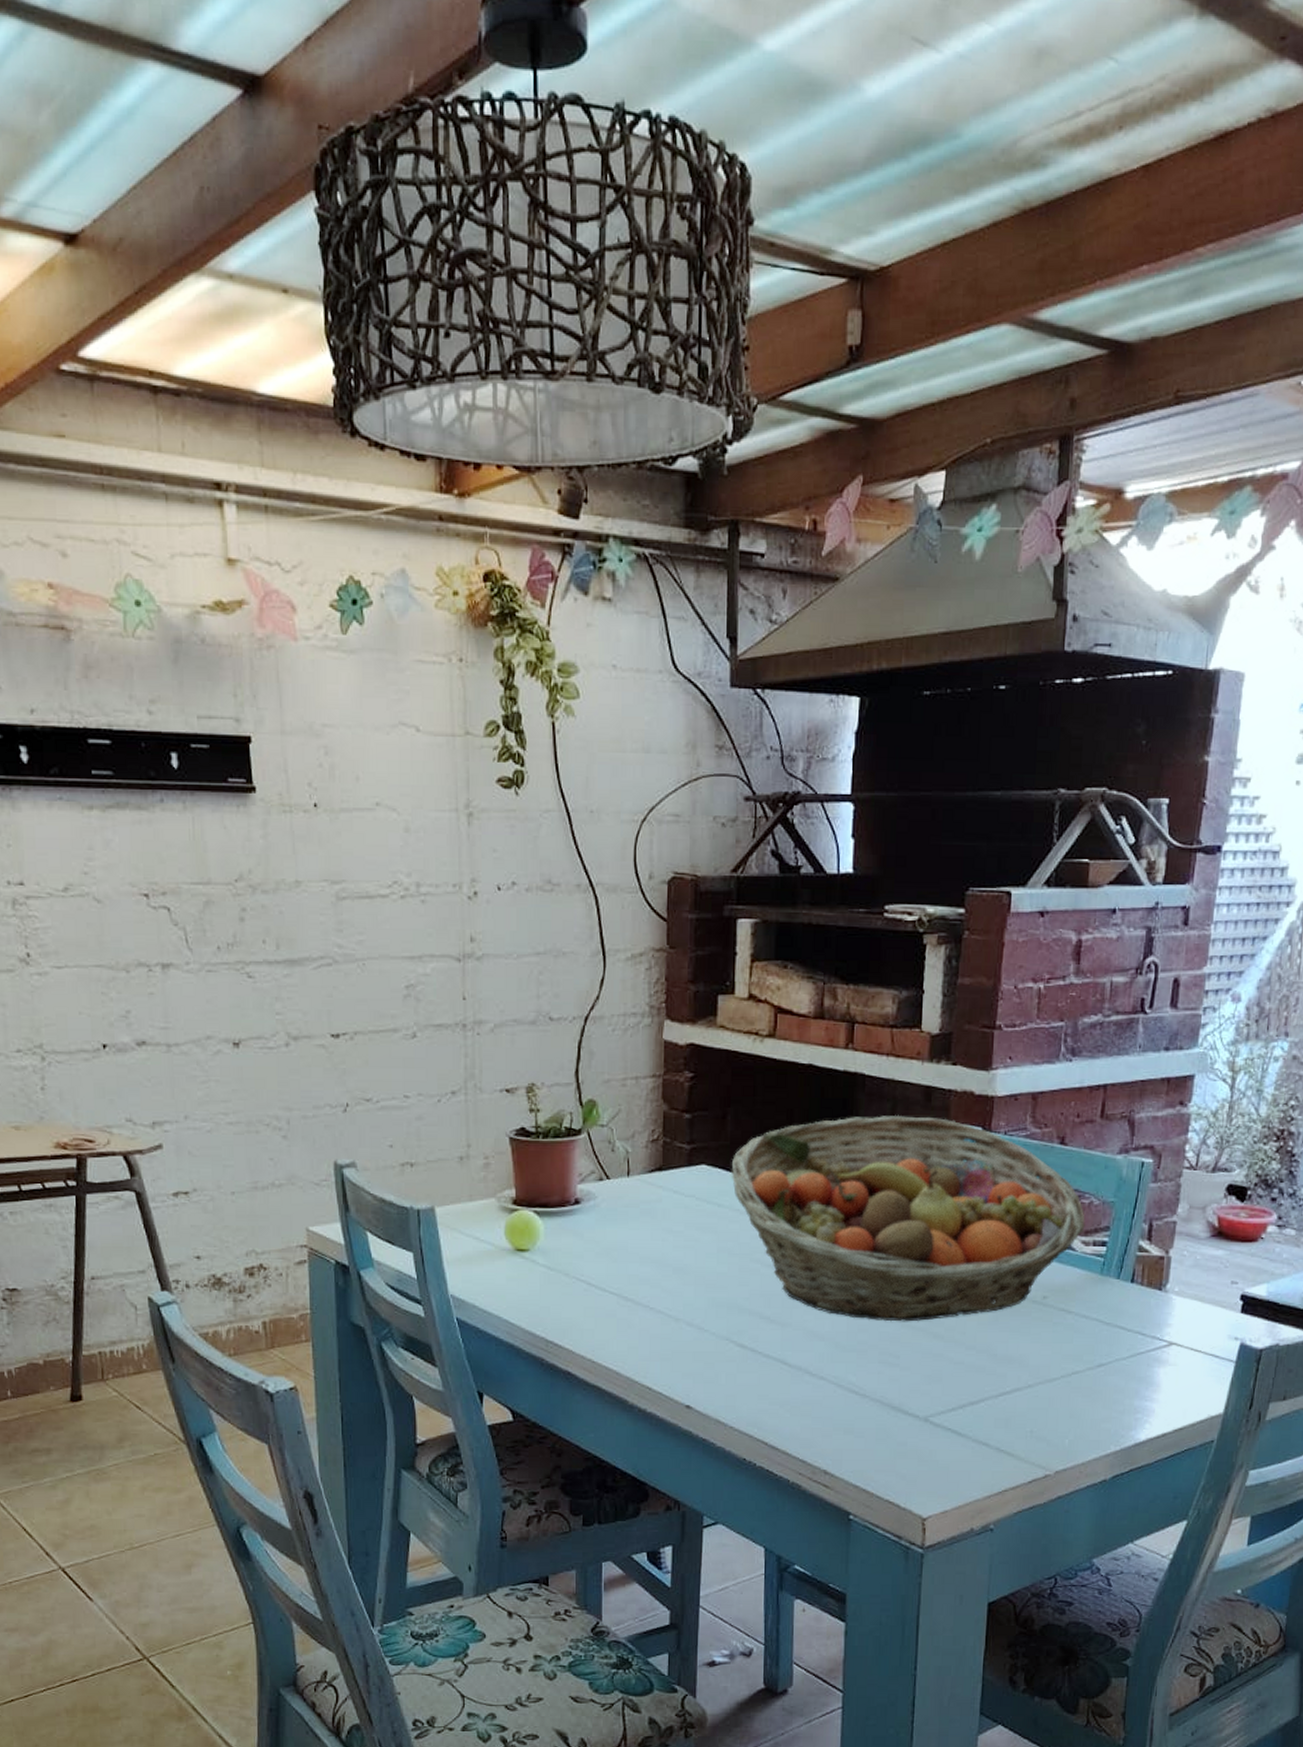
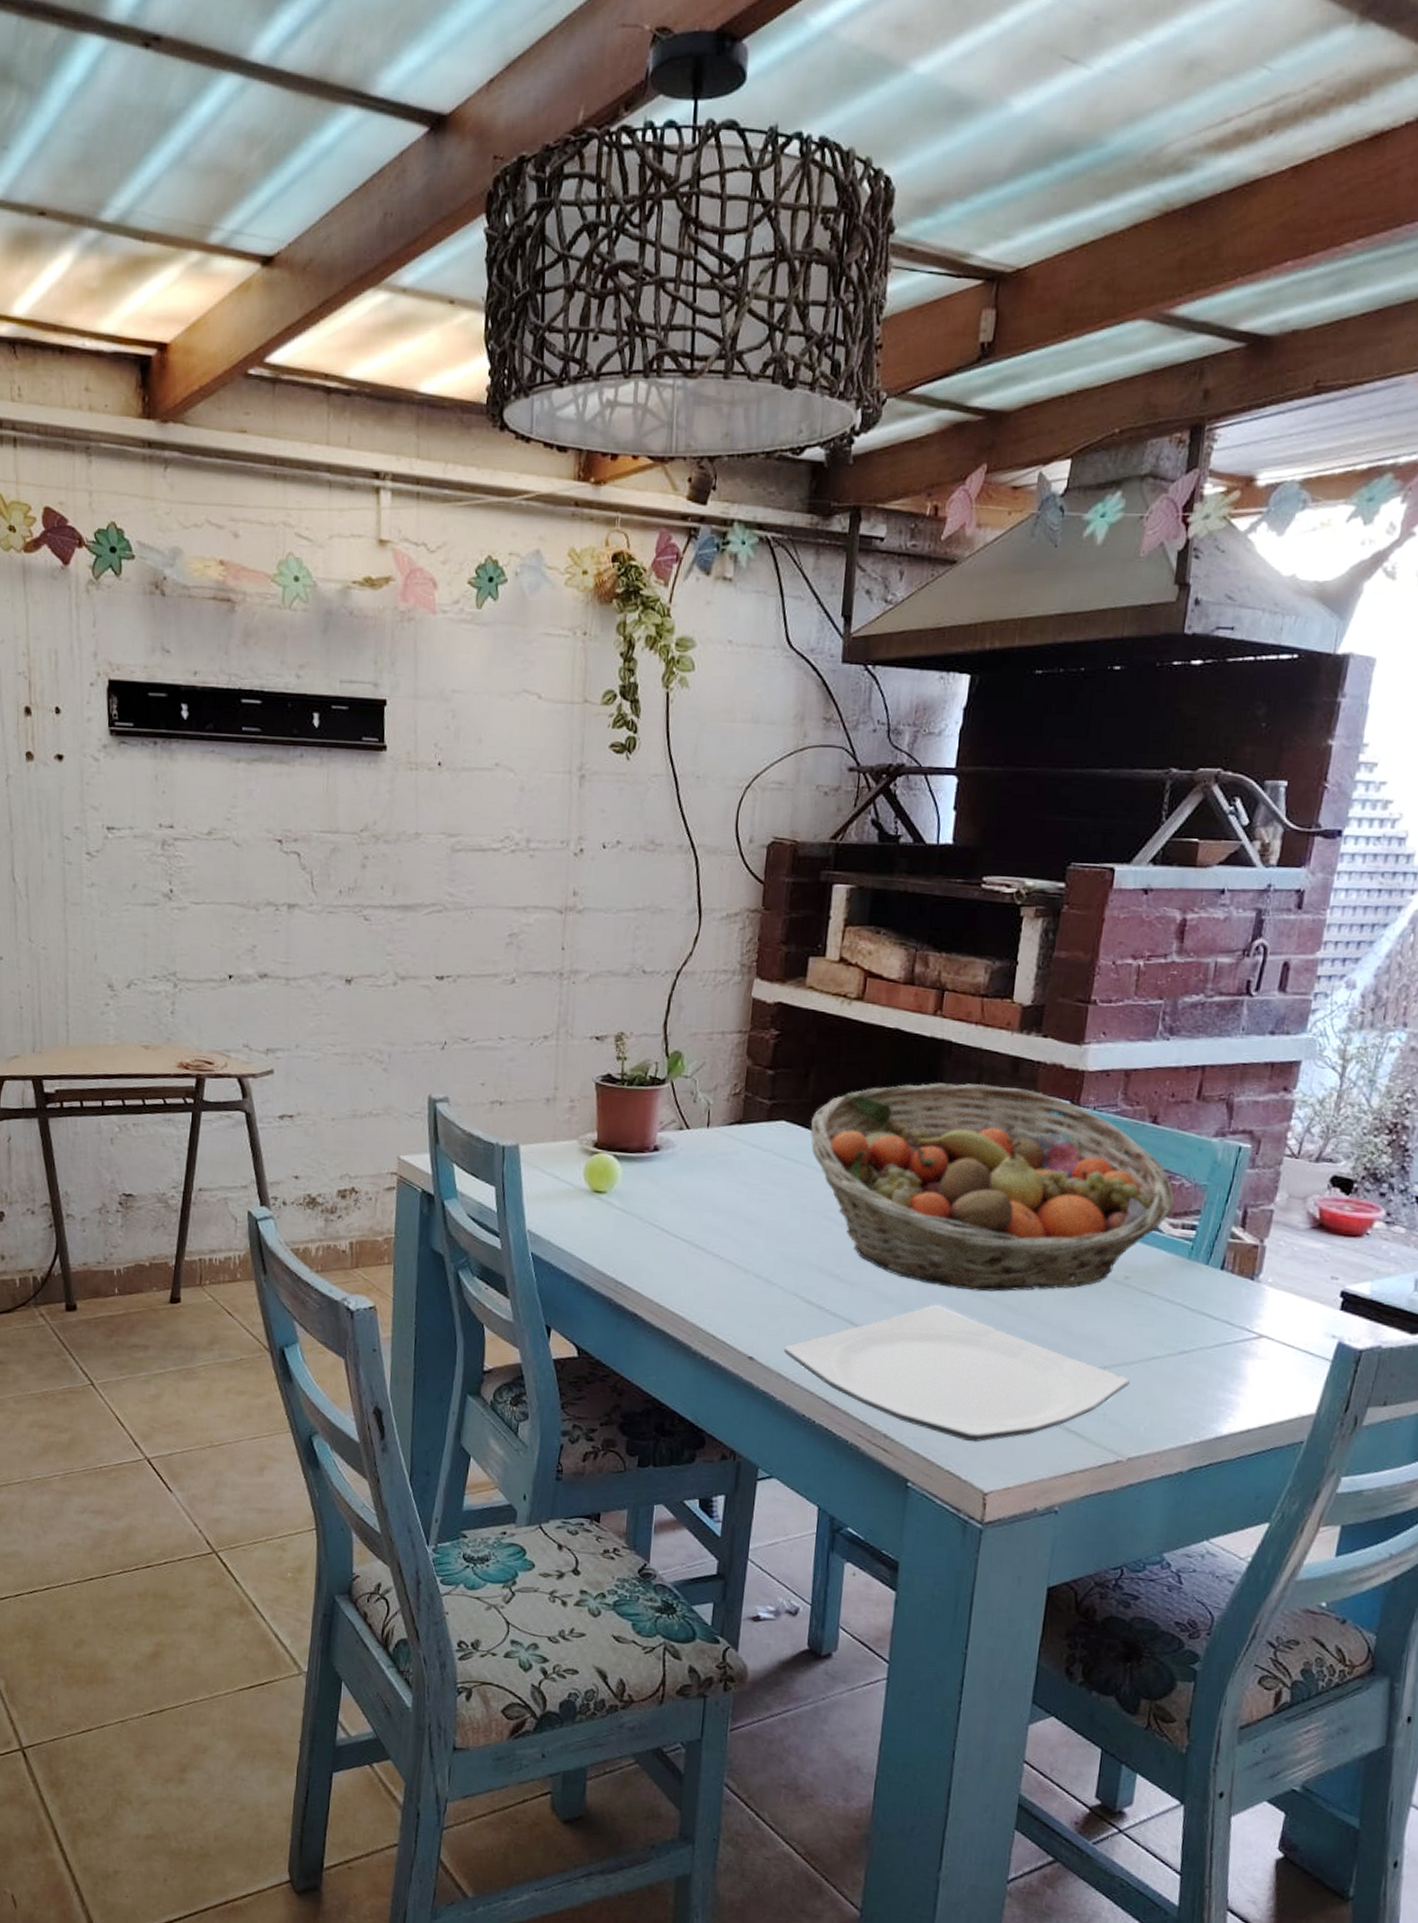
plate: none [720,1339,1053,1470] -> present [783,1305,1130,1442]

